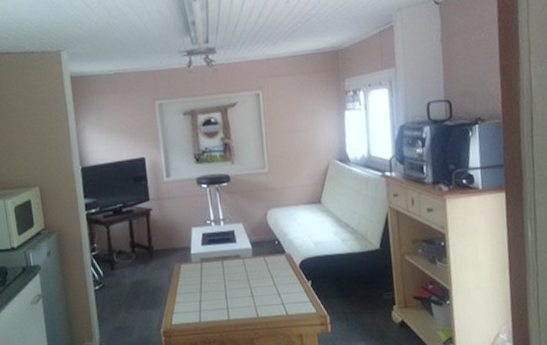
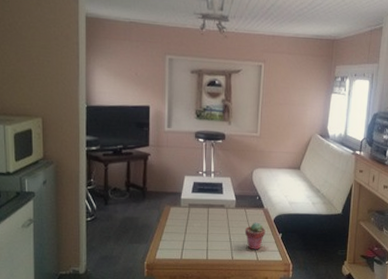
potted succulent: none [267,270,292,304] -> present [244,222,266,250]

